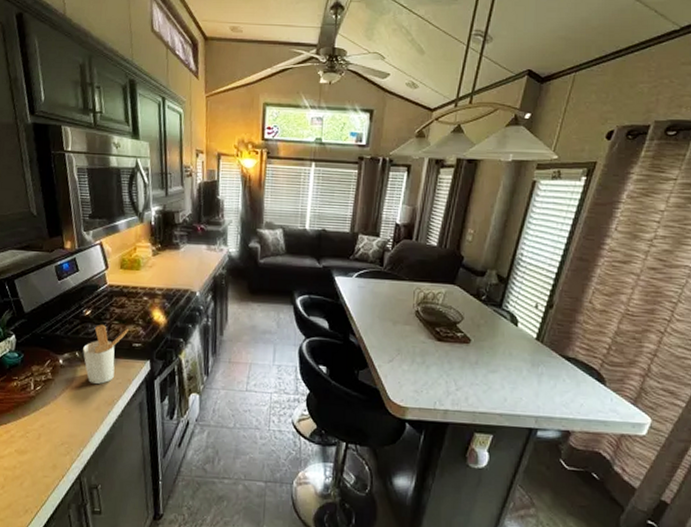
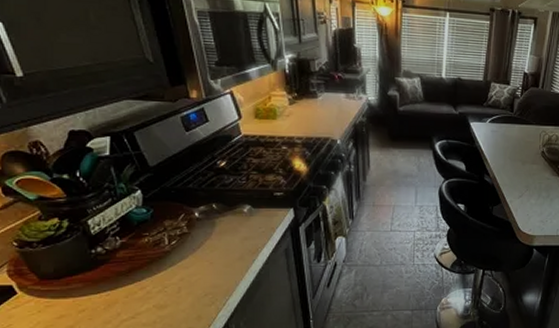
utensil holder: present [83,325,129,384] -> none [220,176,268,234]

